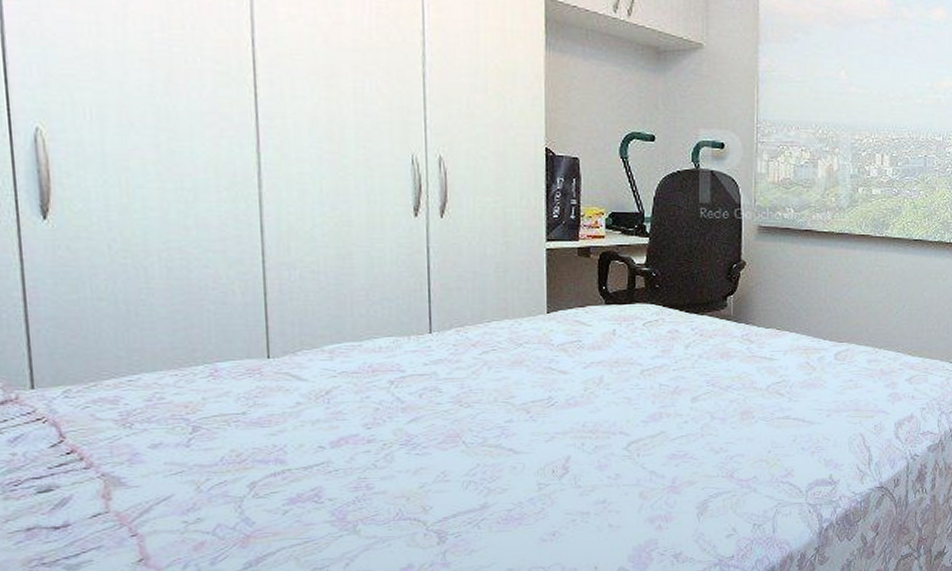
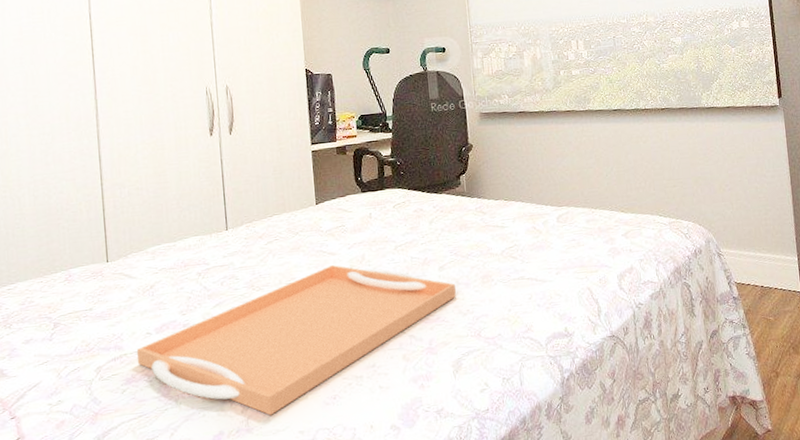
serving tray: none [304,386,709,550] -> present [137,265,456,415]

